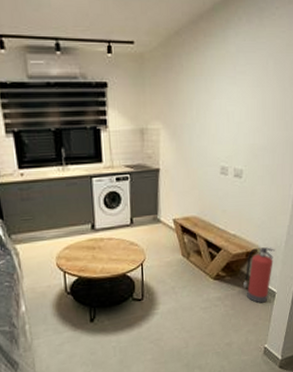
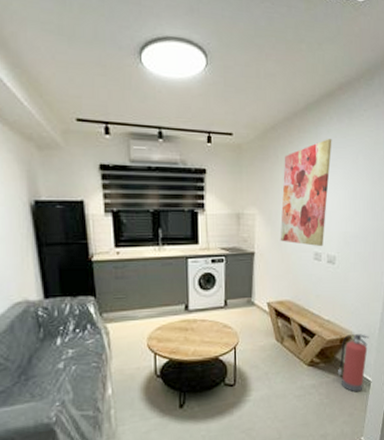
wall art: none [185,43,241,161] -> present [280,139,332,247]

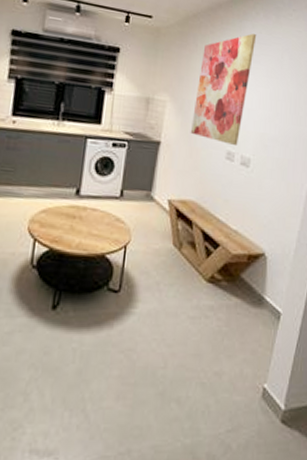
fire extinguisher: present [338,334,370,393] -> none [242,251,283,325]

